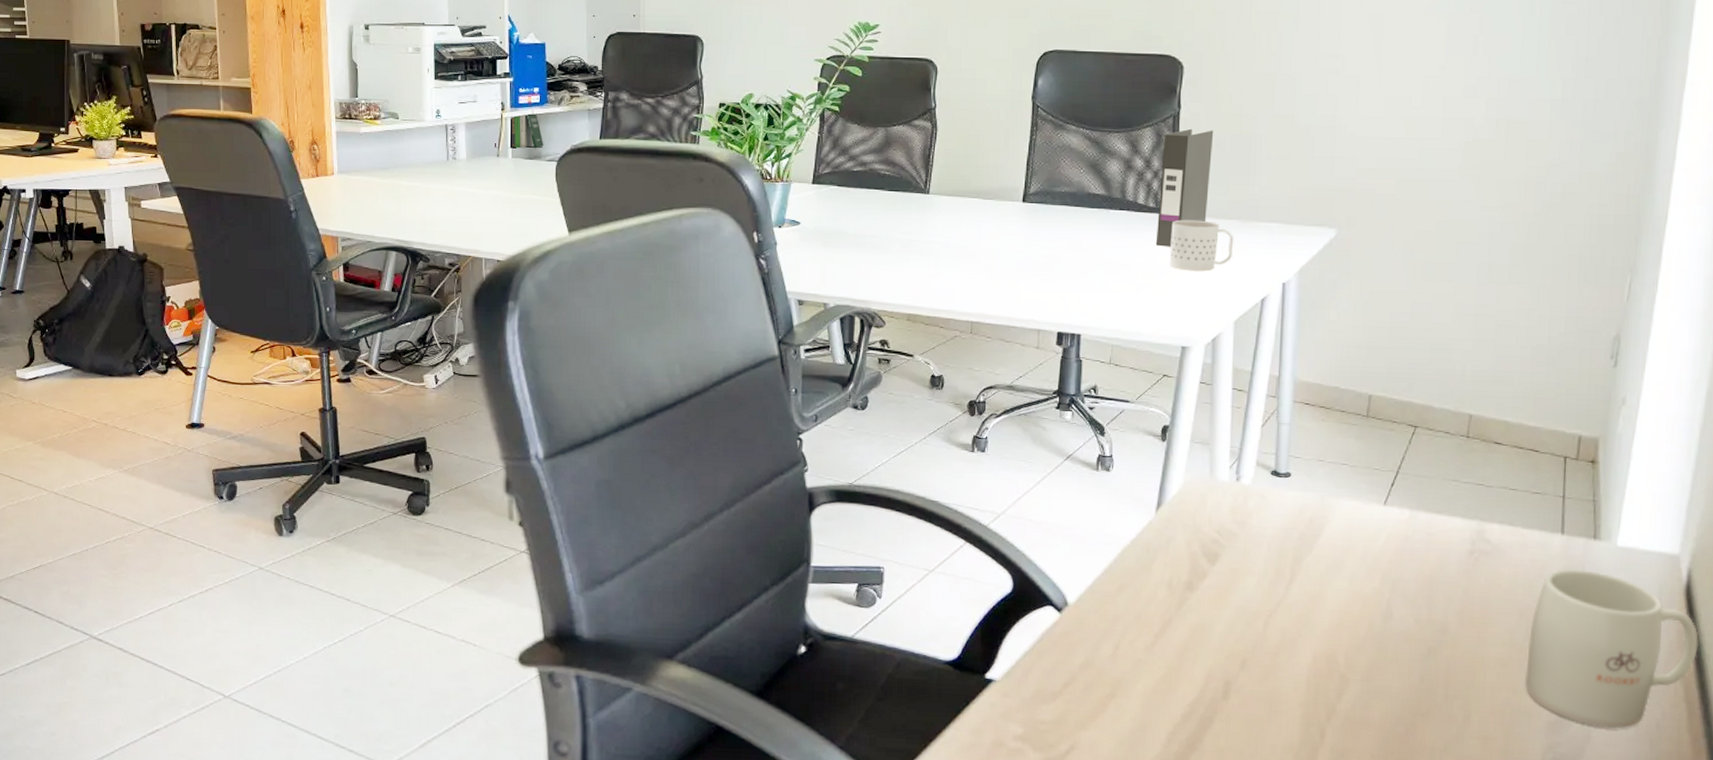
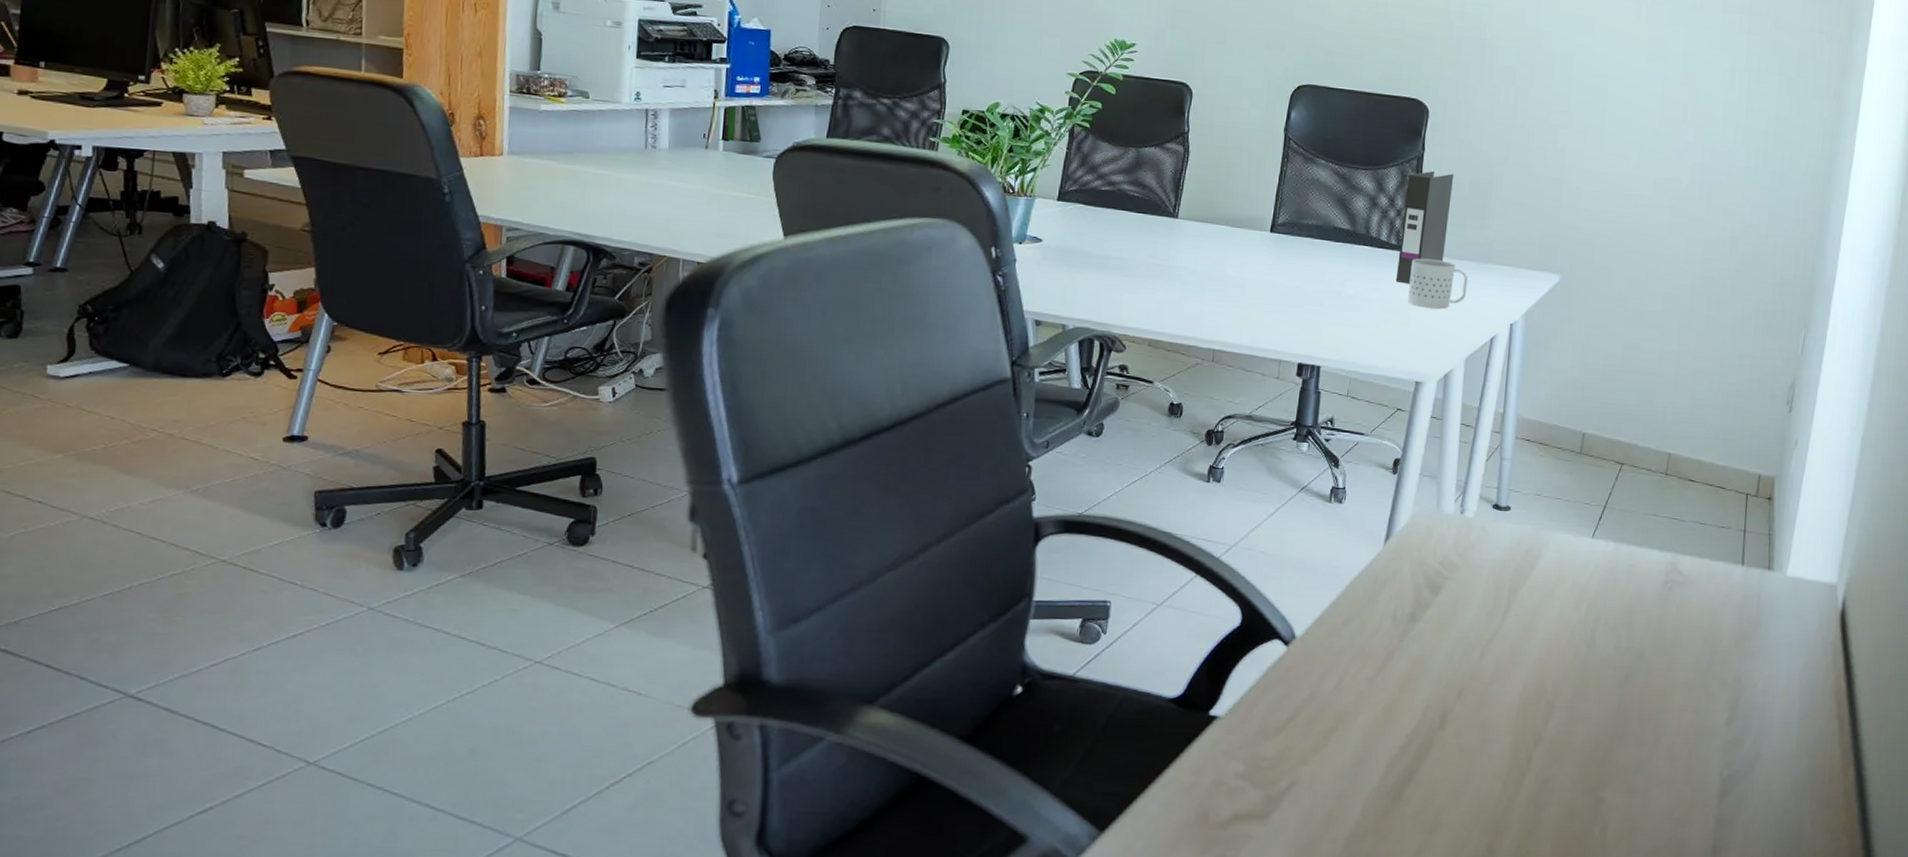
mug: present [1524,569,1699,728] -> none [1706,598,1850,746]

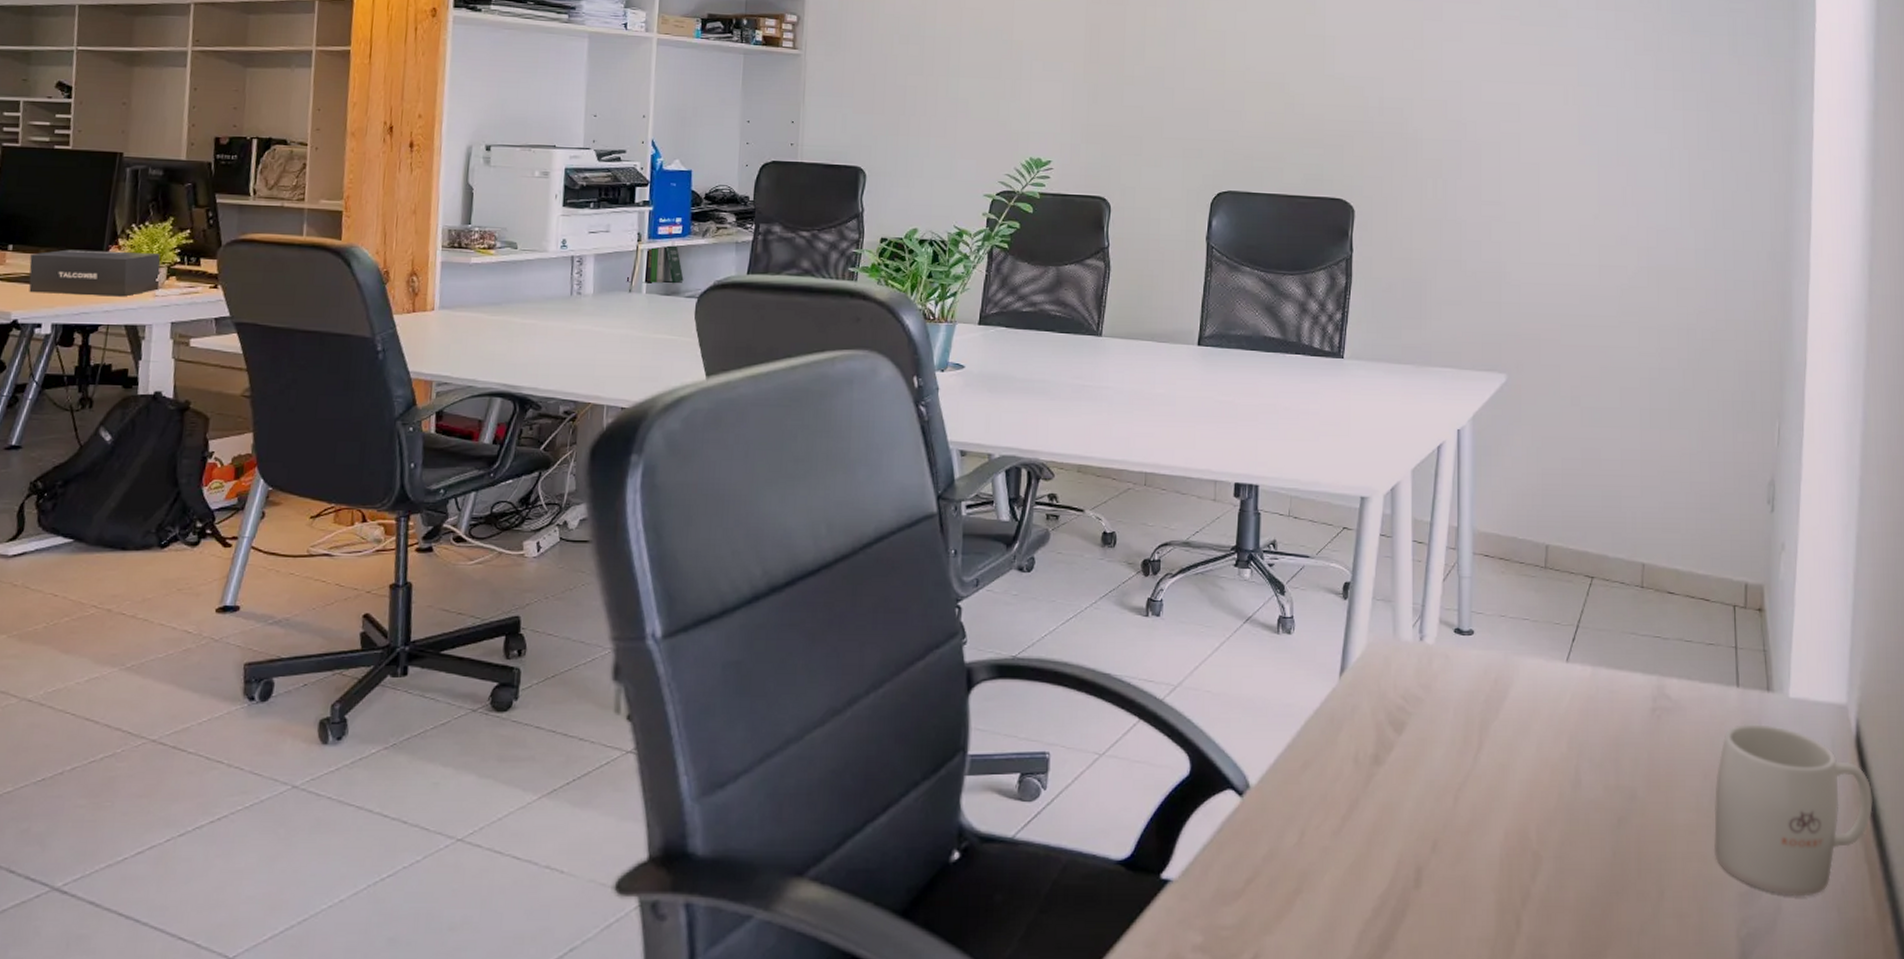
box: none [64,70,209,123] -> present [28,249,161,297]
binder: present [1396,170,1454,284] -> none [1333,272,1386,393]
mug: present [1407,258,1468,310] -> none [1345,364,1409,418]
mug: none [1706,598,1850,746] -> present [1713,724,1873,897]

